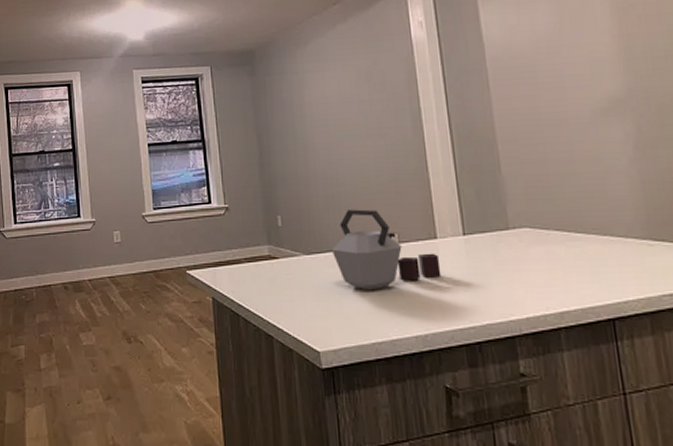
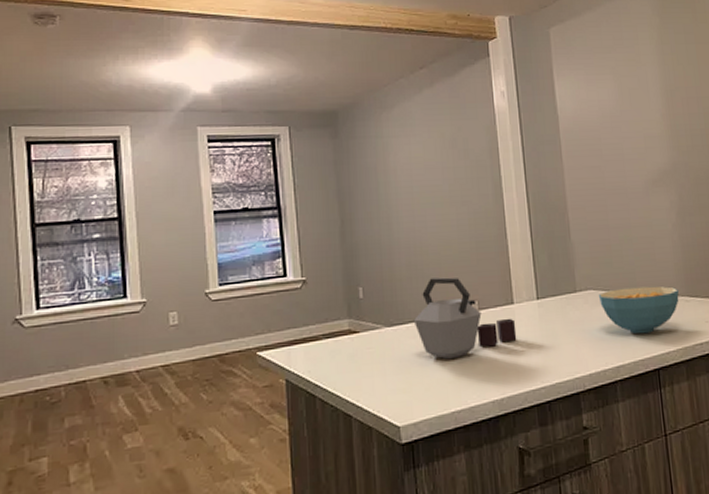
cereal bowl: none [537,226,640,279] -> present [599,286,679,334]

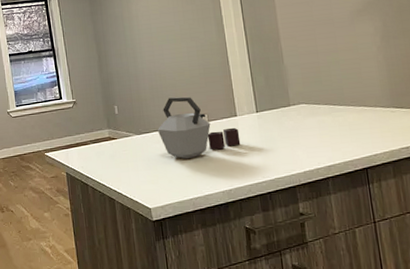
cereal bowl: present [599,286,679,334] -> none [311,100,385,140]

